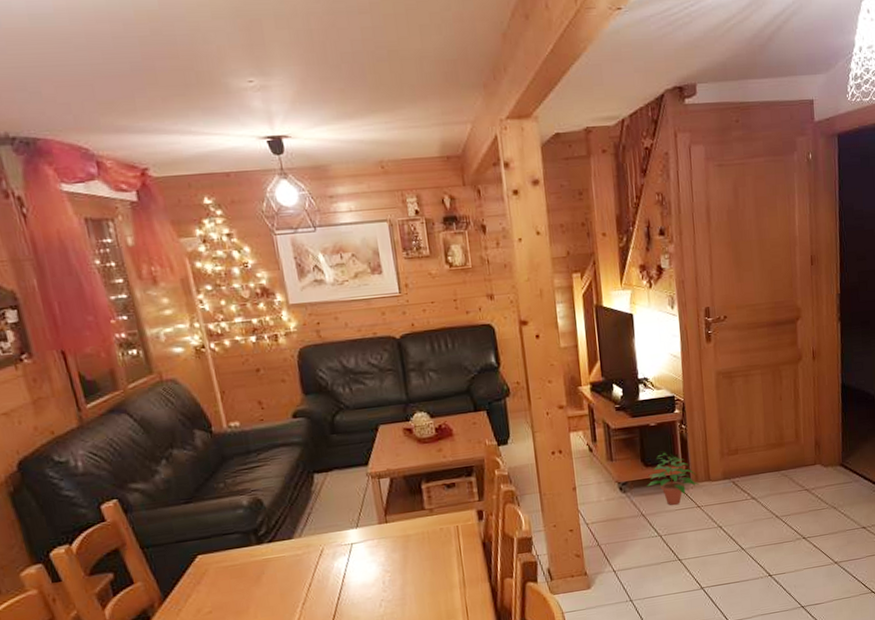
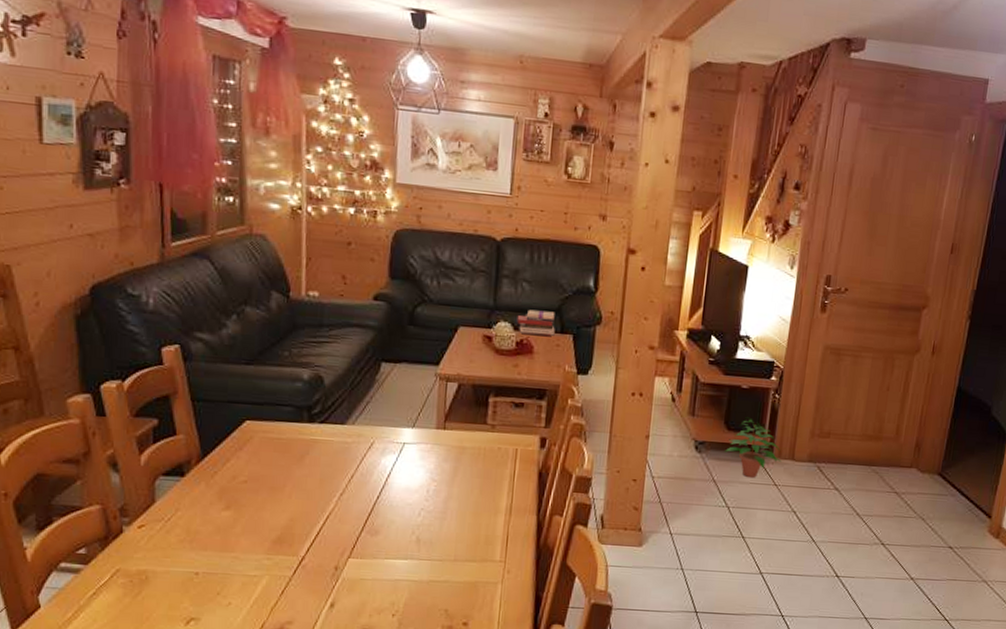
books: none [431,393,469,420] -> present [517,309,555,337]

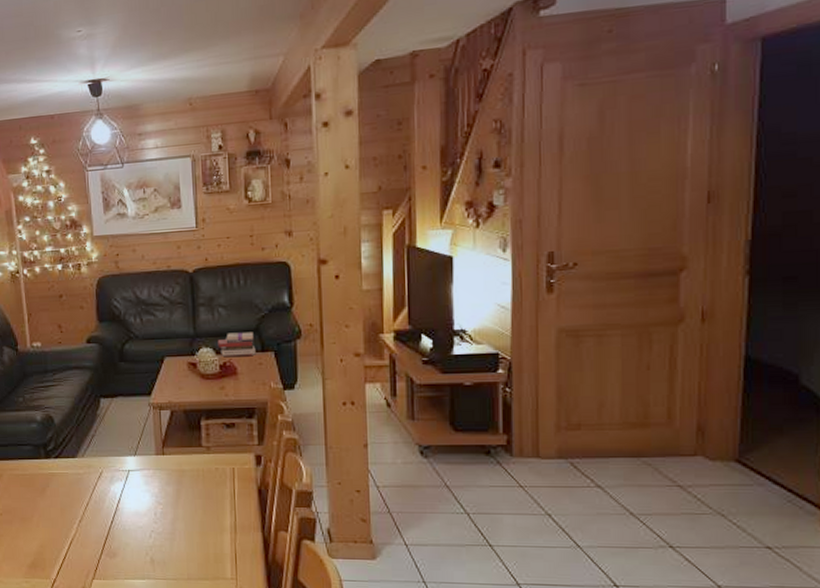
potted plant: present [725,417,782,477] -> none [455,416,525,480]

